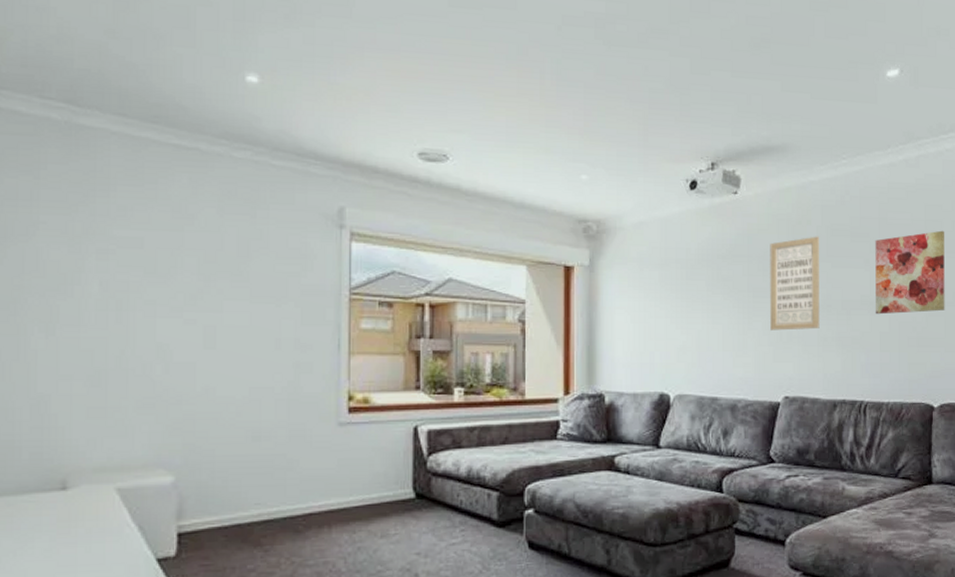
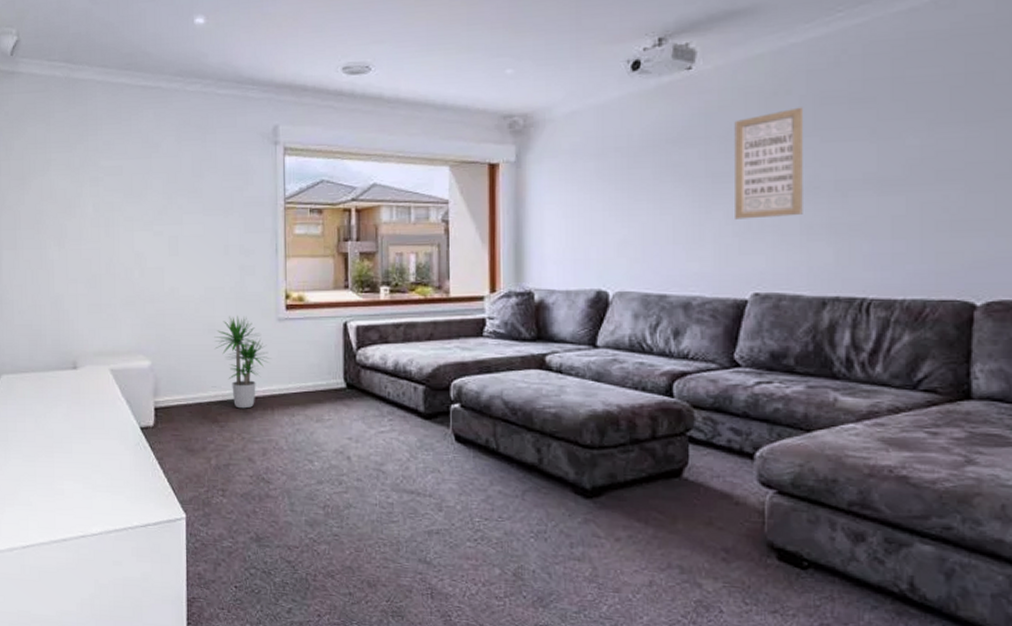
potted plant: none [259,420,326,528] -> present [214,316,269,409]
wall art: present [875,230,945,315] -> none [886,83,997,195]

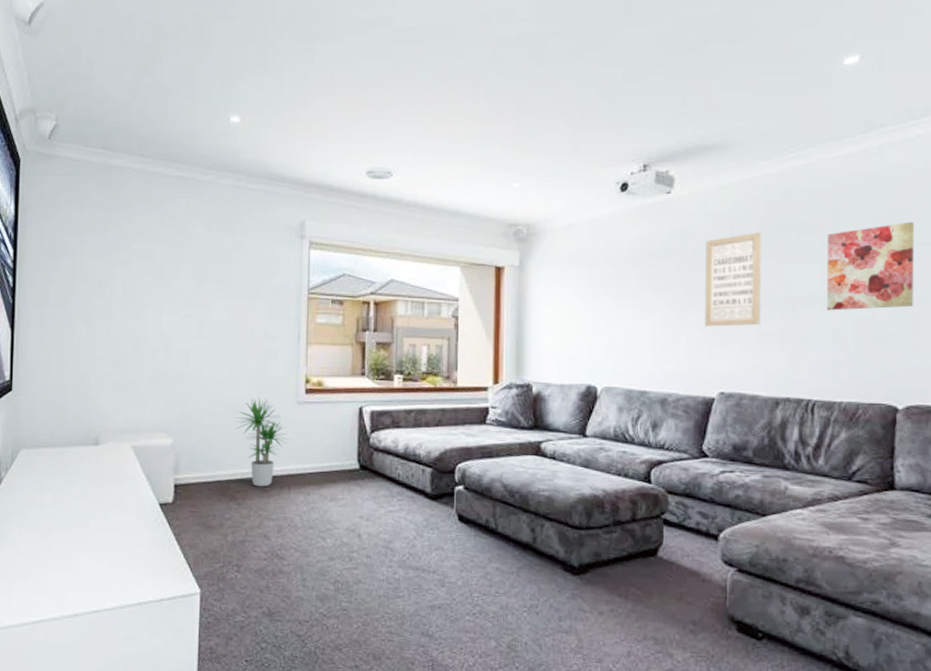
wall art: none [886,83,997,195] -> present [827,221,914,311]

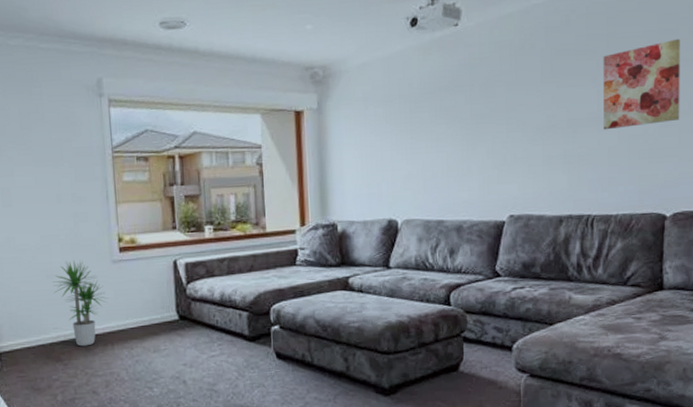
wall art: present [705,232,761,327] -> none [492,58,545,154]

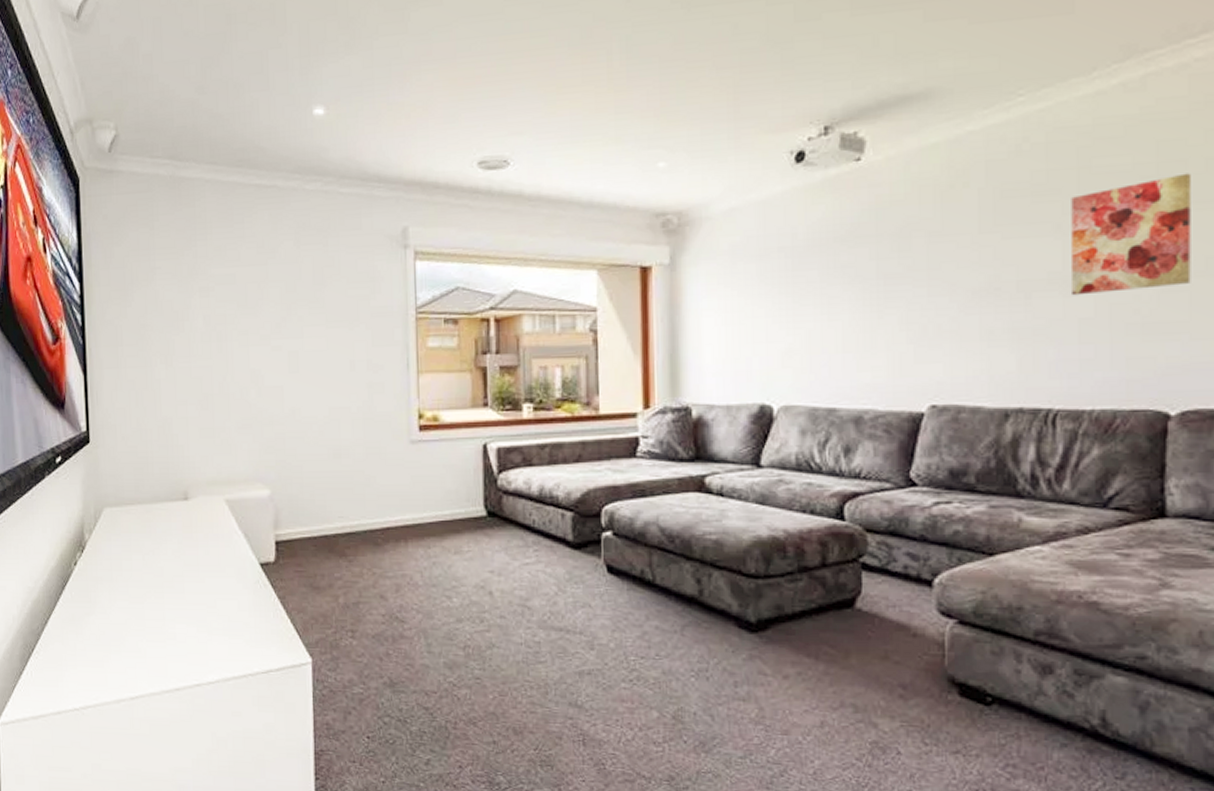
potted plant: present [53,260,106,347] -> none [340,438,401,541]

